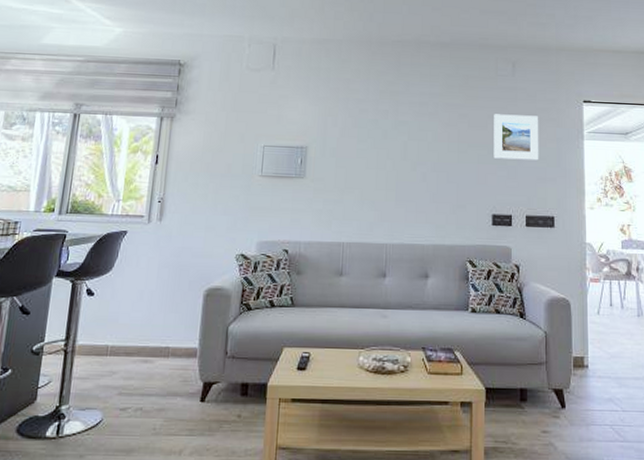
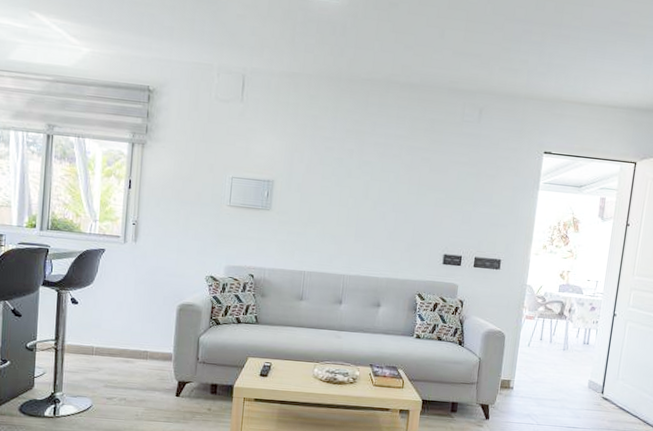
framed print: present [493,114,539,161] -> none [450,159,498,207]

